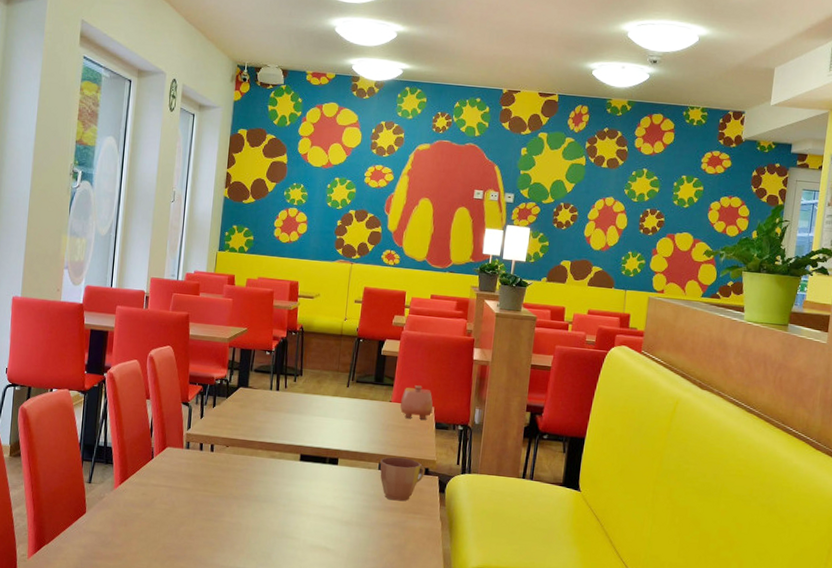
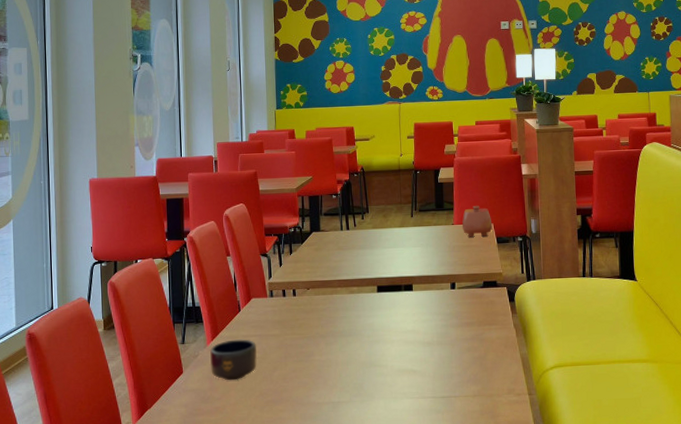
mug: none [115,487,166,530] -> present [210,339,257,381]
cup: present [380,456,426,501] -> none [451,274,494,316]

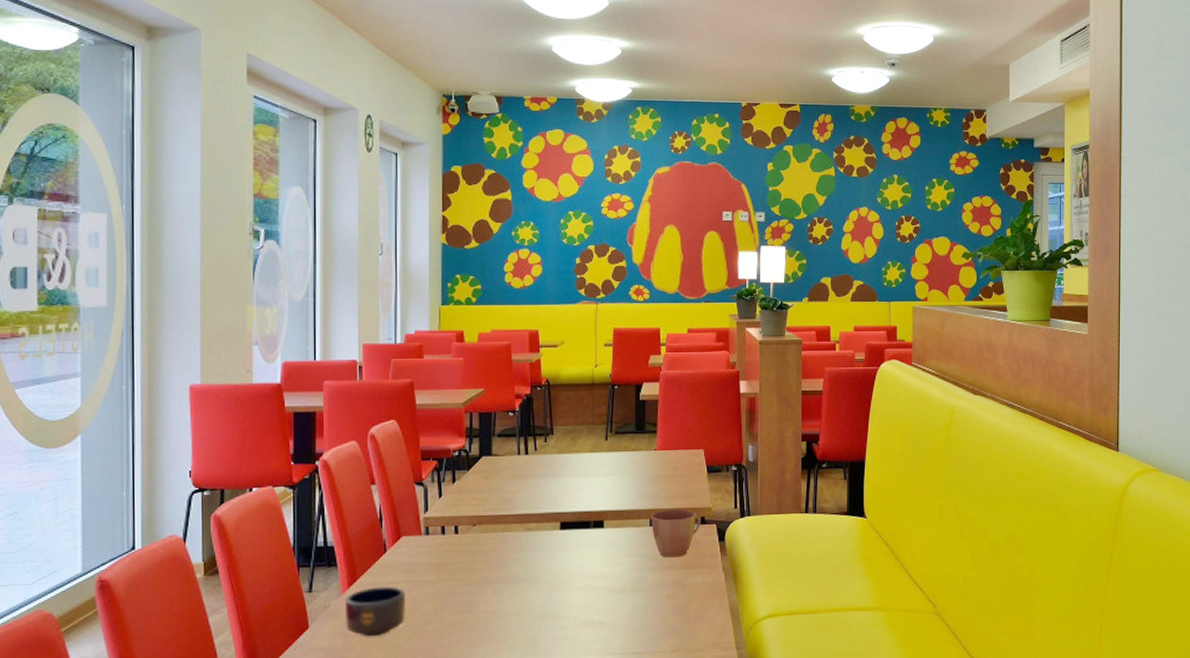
cup: none [451,274,494,316] -> present [651,509,702,558]
sugar bowl: present [462,206,493,237] -> none [666,428,703,465]

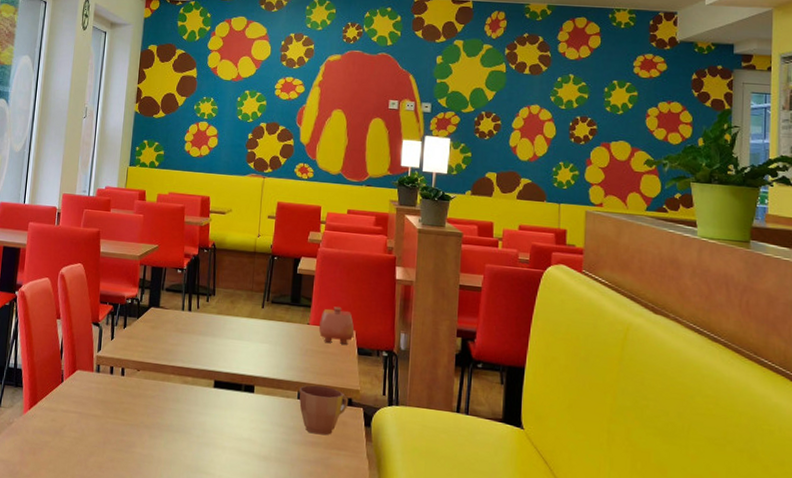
mug: present [345,586,407,637] -> none [23,412,76,459]
sugar bowl: none [666,428,703,465] -> present [318,306,355,345]

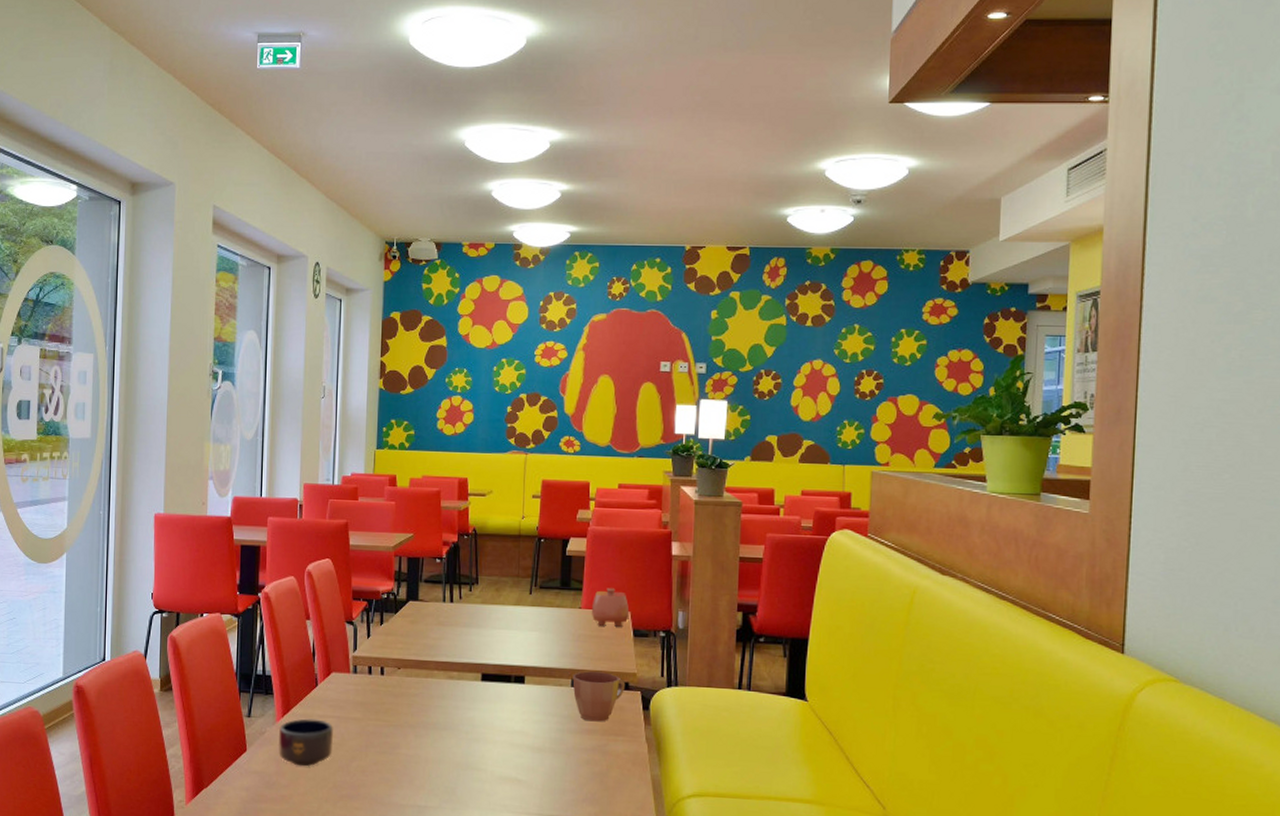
mug: none [23,412,76,459] -> present [279,718,334,767]

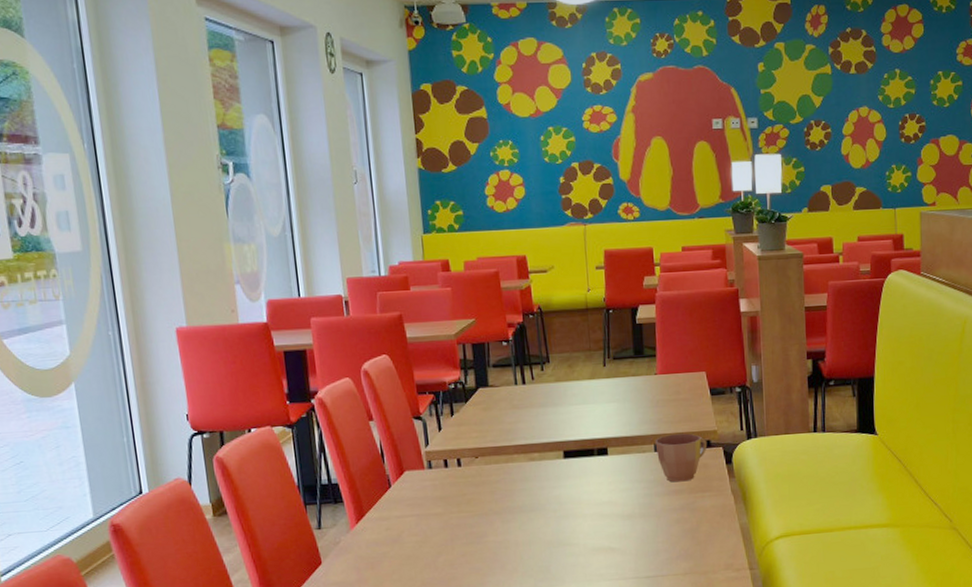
mug: present [279,718,334,767] -> none [355,520,416,570]
sugar bowl: present [591,588,630,627] -> none [667,351,705,389]

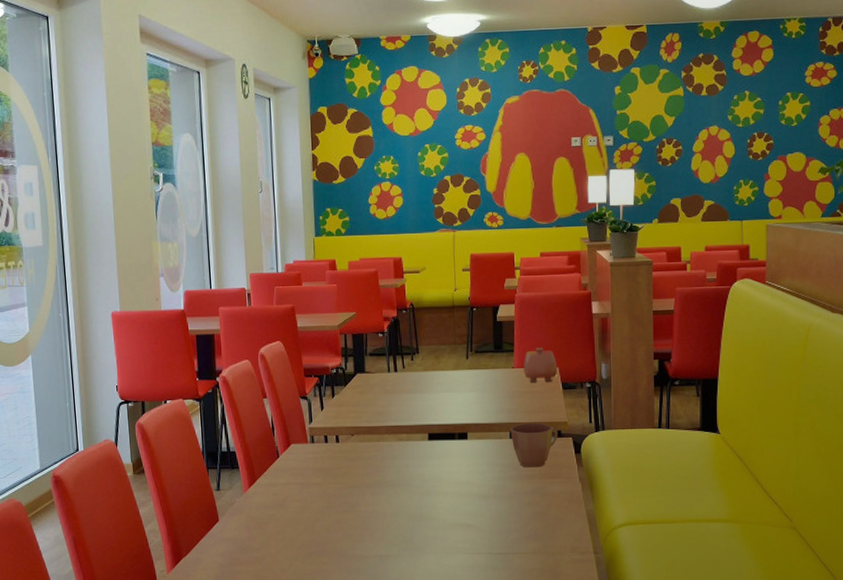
sugar bowl: none [667,351,705,389] -> present [523,347,558,382]

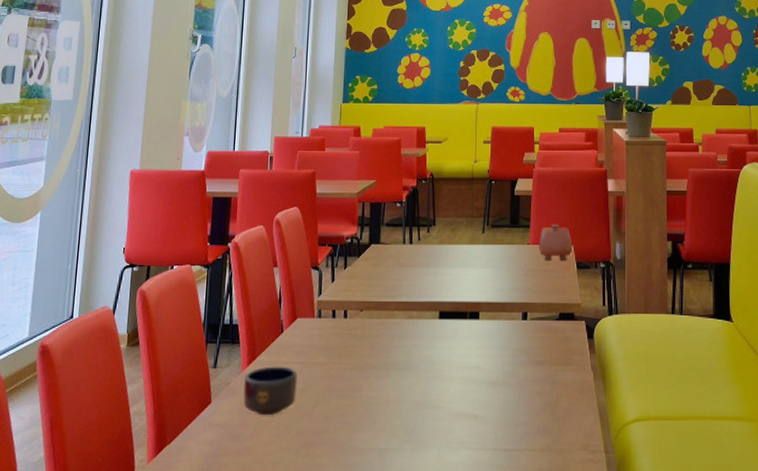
mug: none [247,487,298,530] -> present [243,366,299,416]
cup: present [510,423,558,468] -> none [523,304,571,353]

